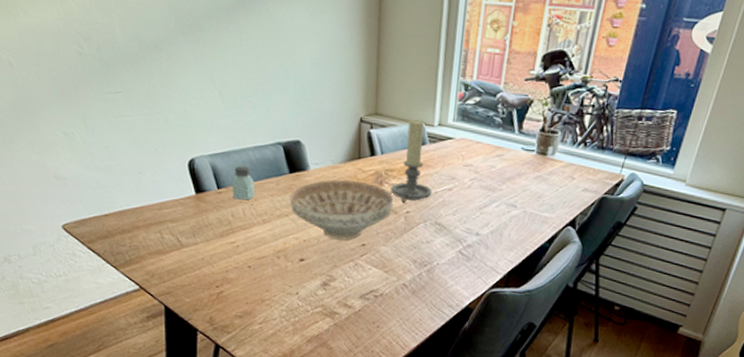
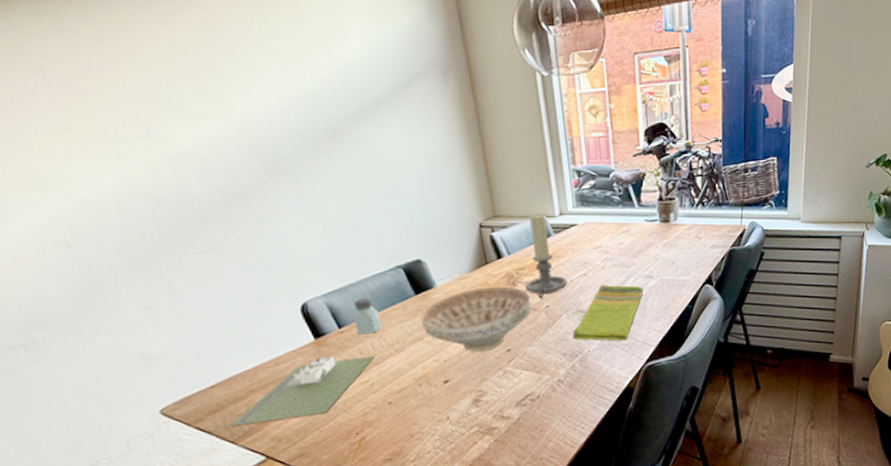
architectural model: none [115,211,243,262] -> present [229,356,374,426]
dish towel: none [425,203,504,262] -> present [572,284,644,341]

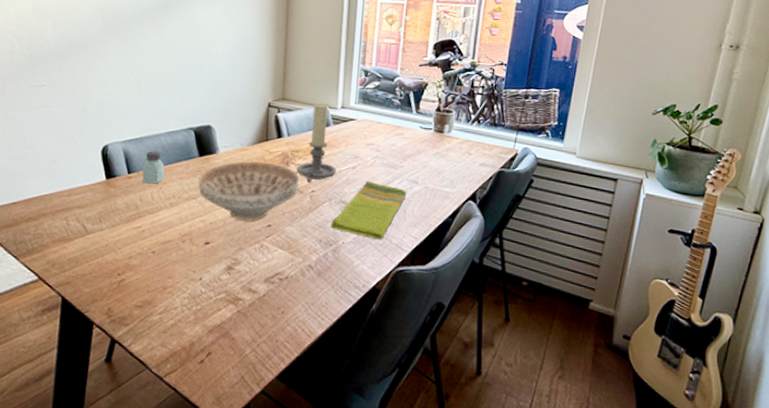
architectural model: present [229,356,374,426] -> none [17,196,151,248]

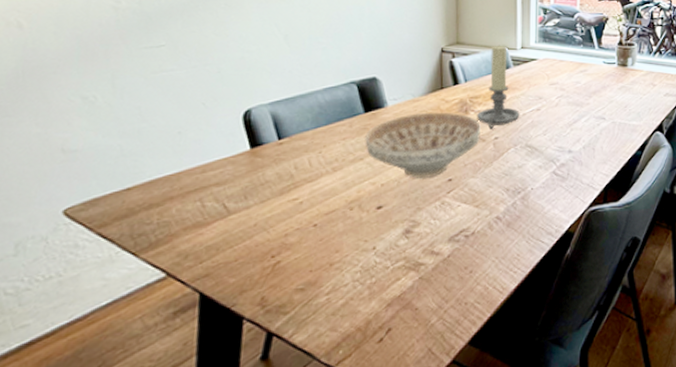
saltshaker: present [142,151,165,184] -> none [296,111,324,149]
dish towel: present [330,181,407,240] -> none [517,121,595,181]

